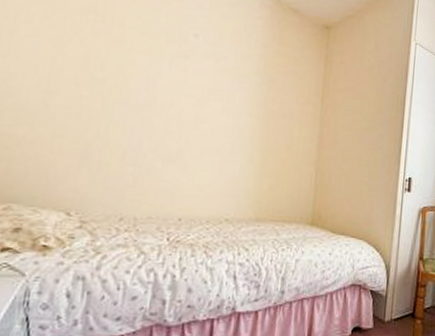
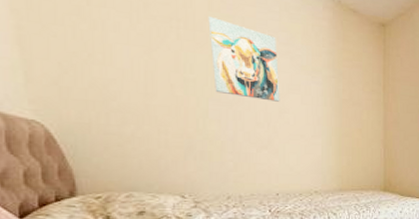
wall art: none [124,10,202,109] -> present [208,16,280,102]

